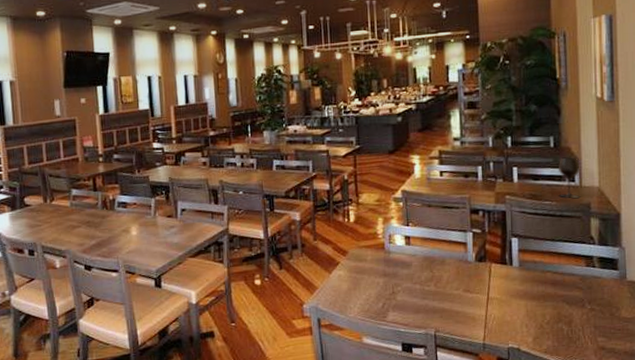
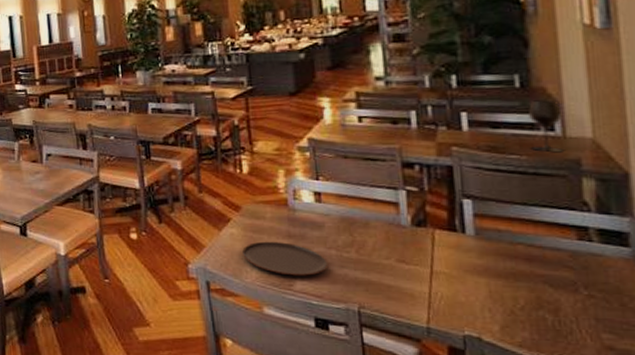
plate: none [348,280,414,309] -> present [242,241,328,276]

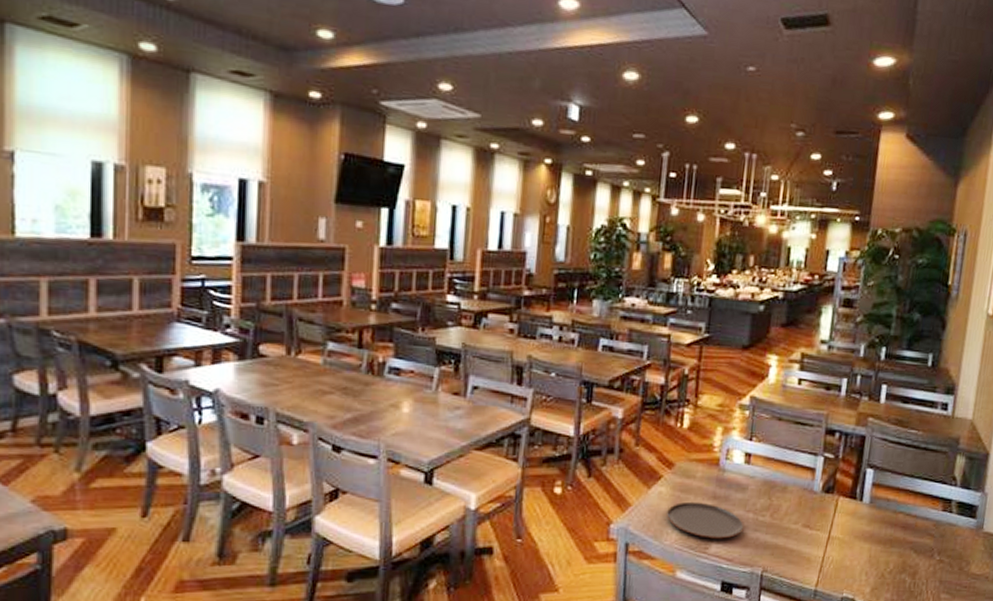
wineglass: present [528,100,563,152] -> none [928,380,956,430]

